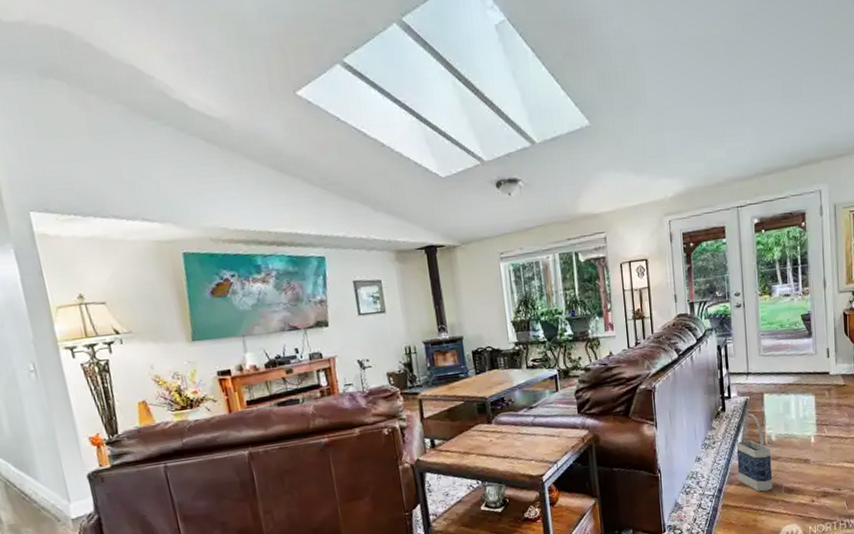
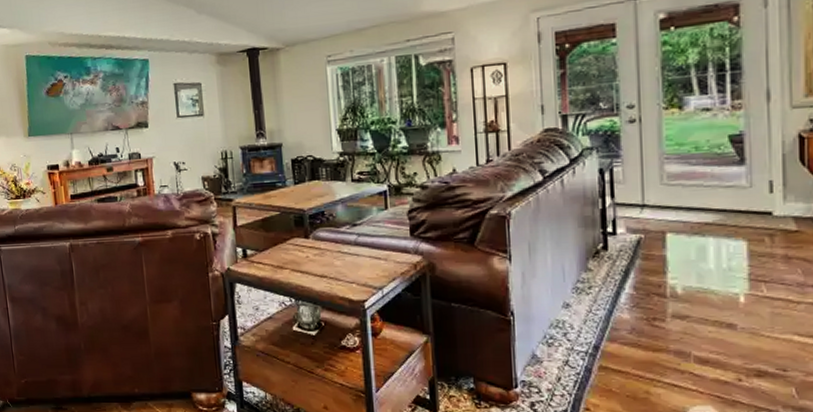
bag: present [736,414,773,492] -> none [622,257,677,358]

